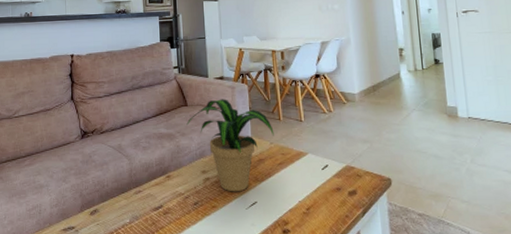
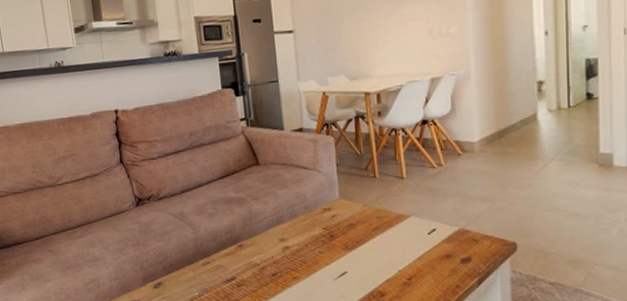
potted plant: present [186,99,274,192] -> none [259,155,368,262]

